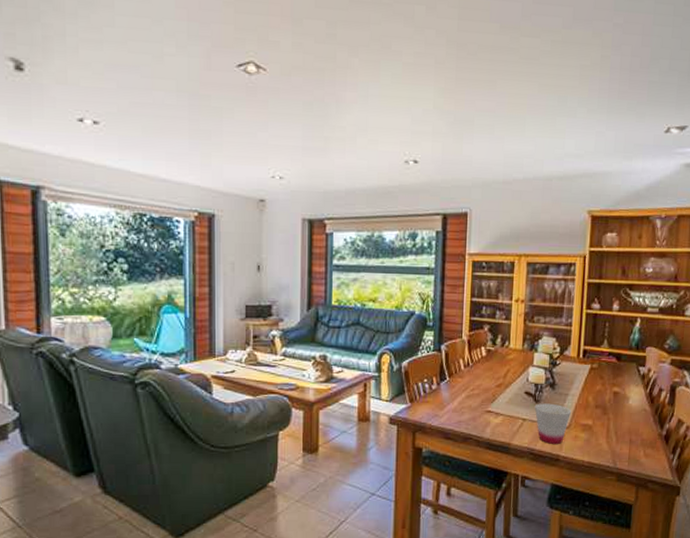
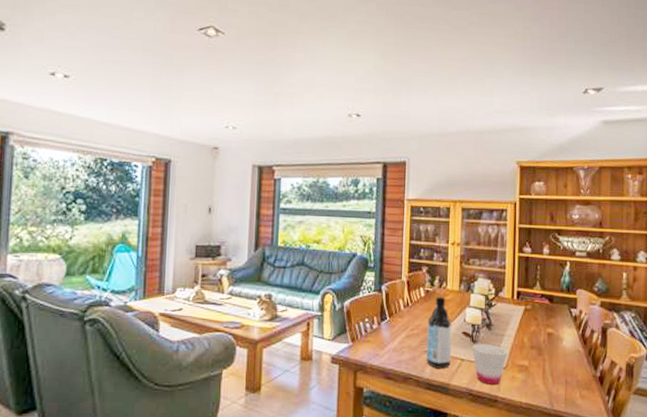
water bottle: none [487,356,514,429] -> present [426,297,452,369]

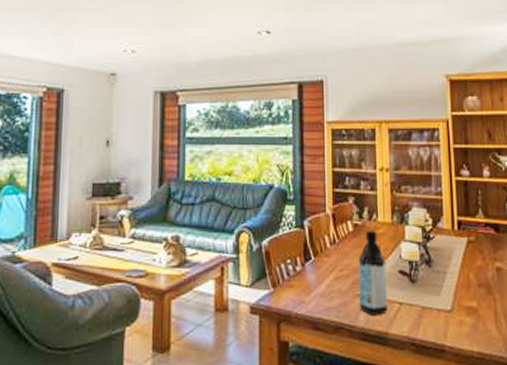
cup: present [472,344,508,386] -> none [411,283,453,333]

